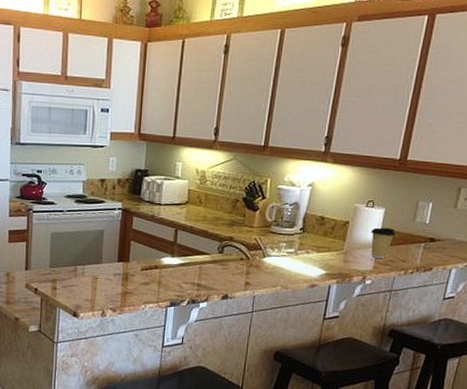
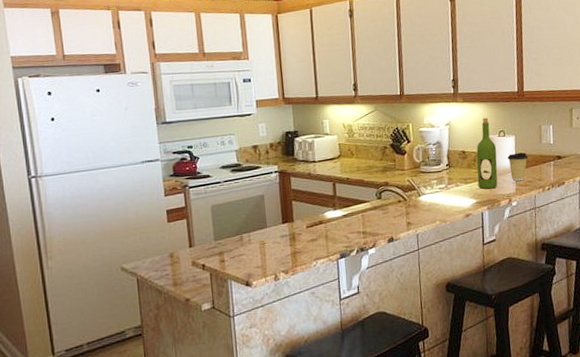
wine bottle: none [331,183,361,262] -> present [476,117,498,189]

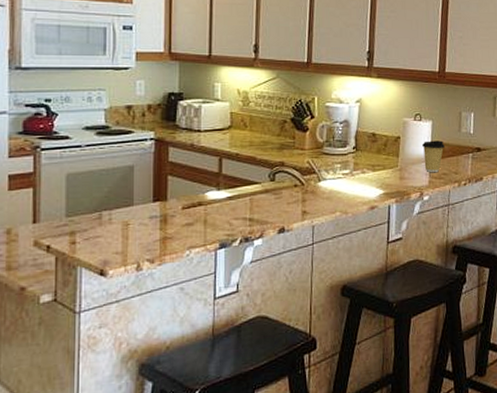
wine bottle: present [476,117,498,189] -> none [387,97,411,179]

